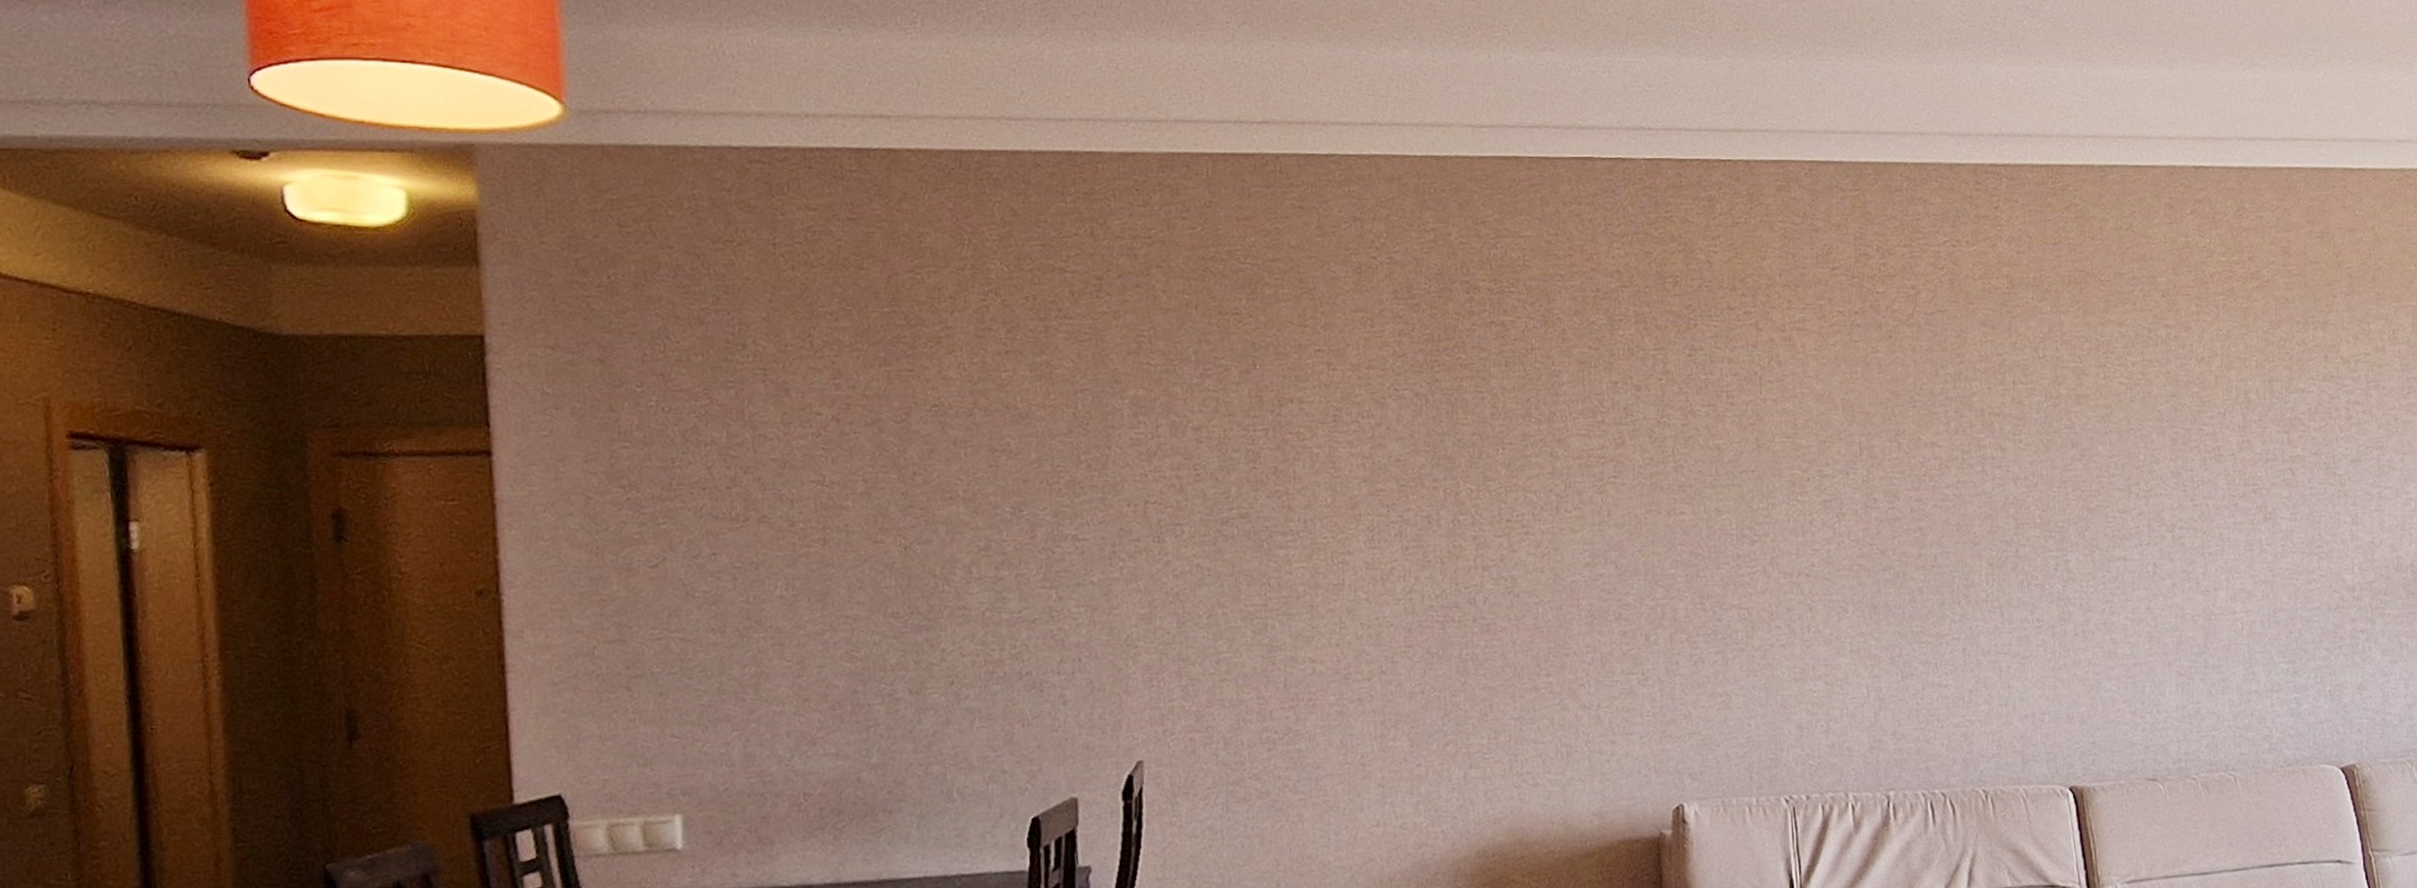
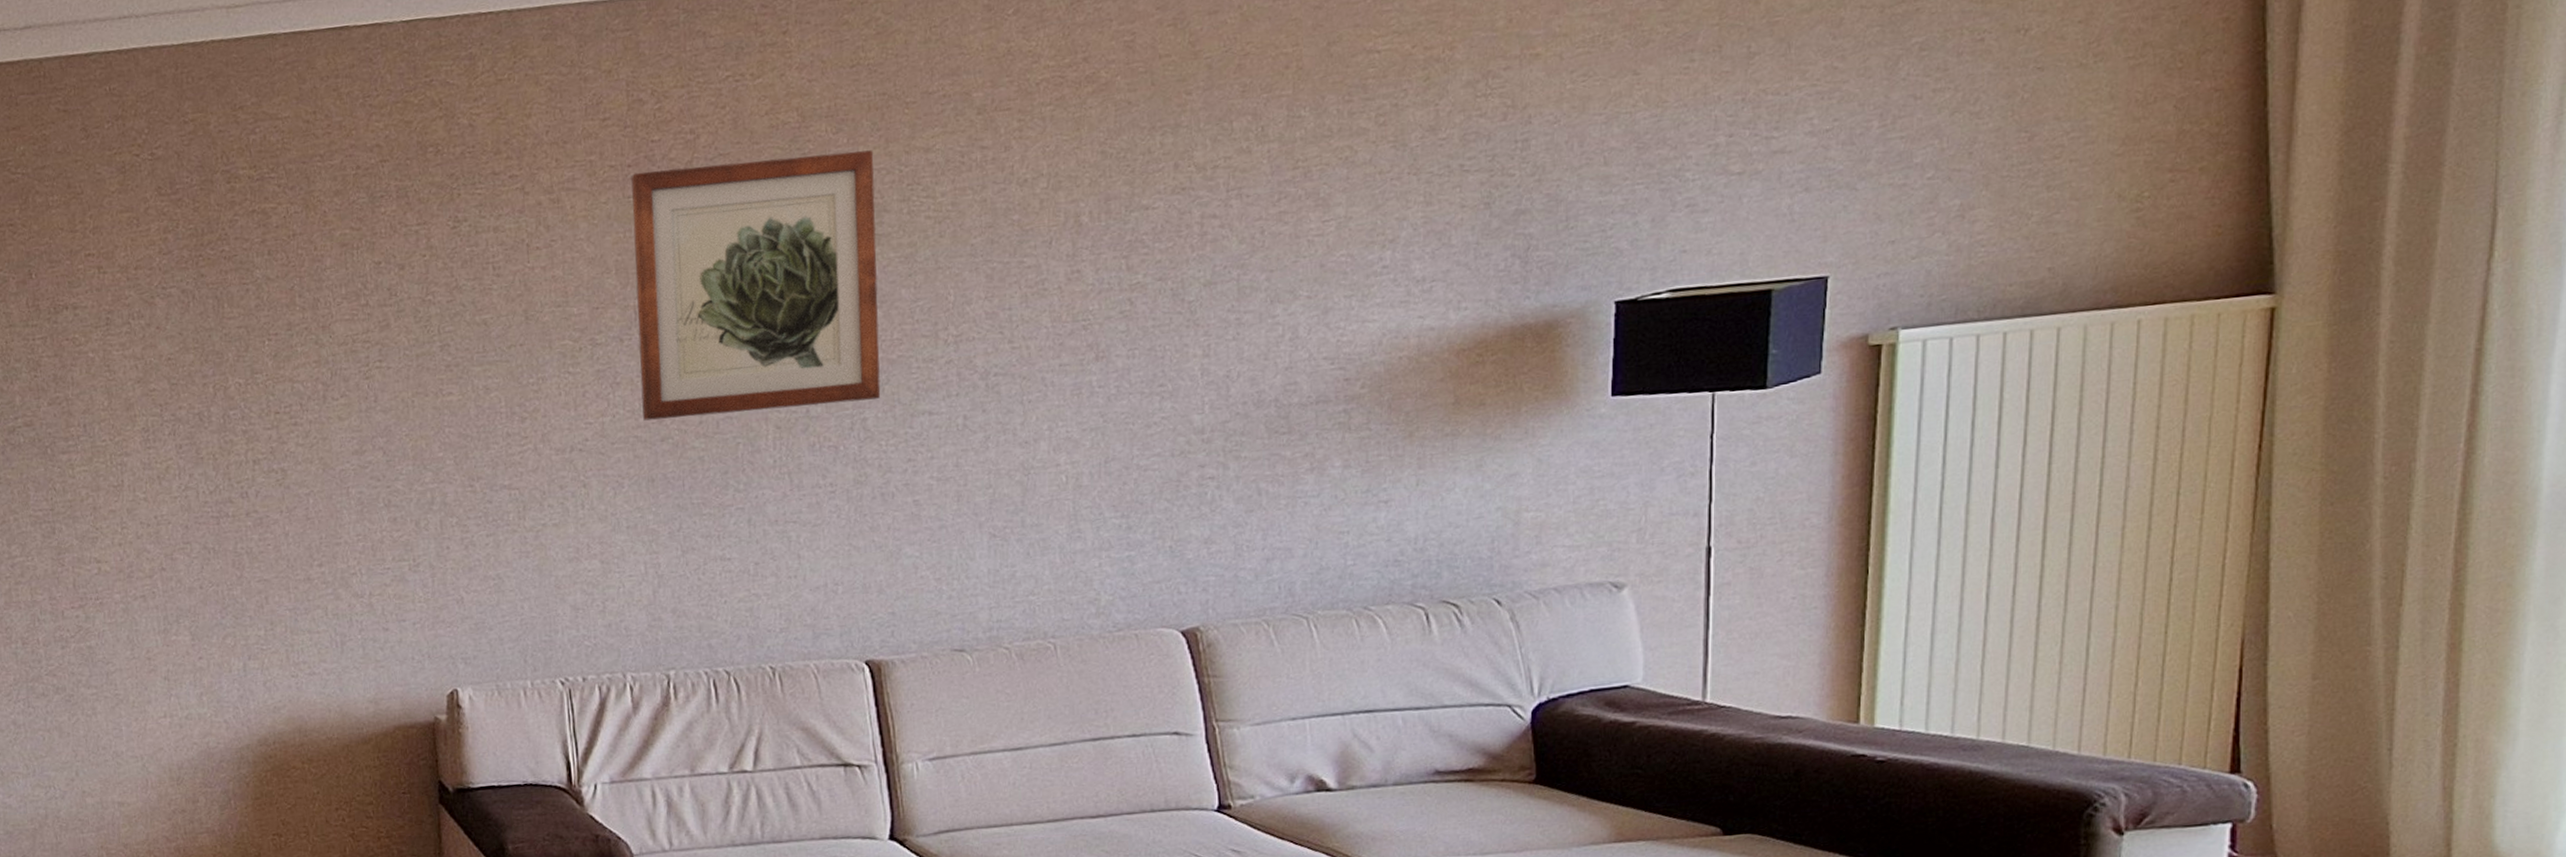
wall art: none [1858,318,2082,551] -> present [631,150,881,421]

